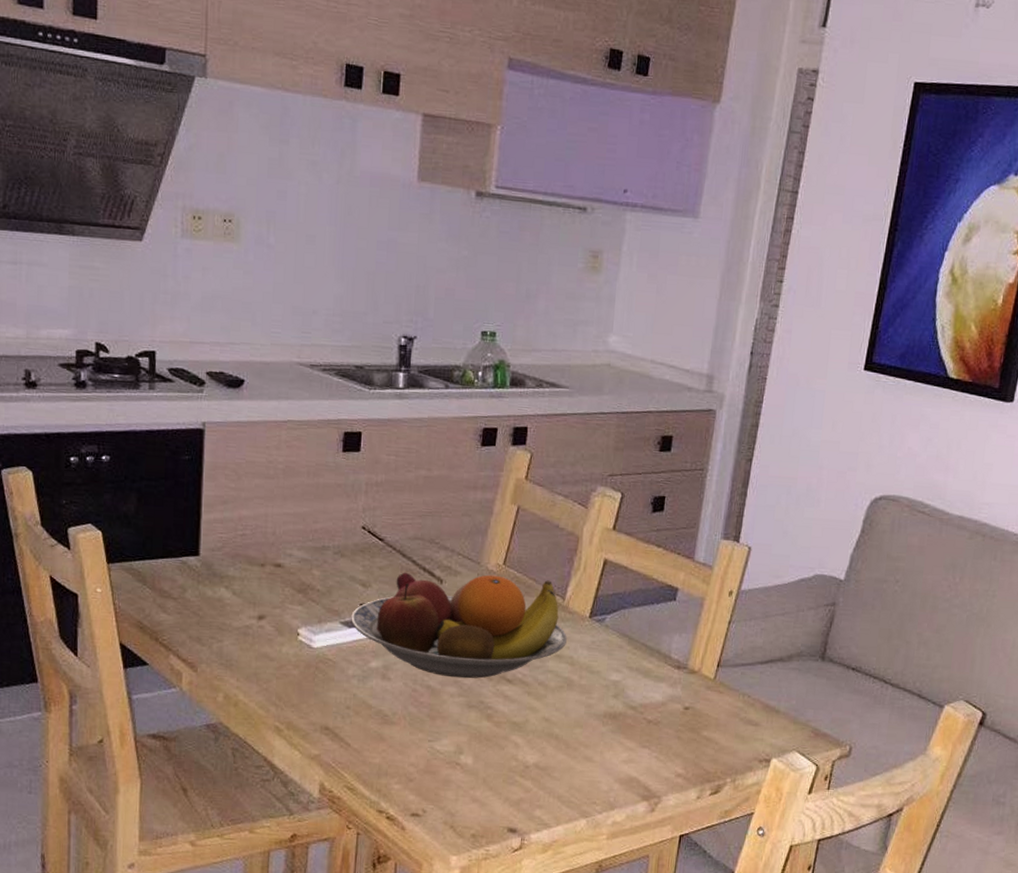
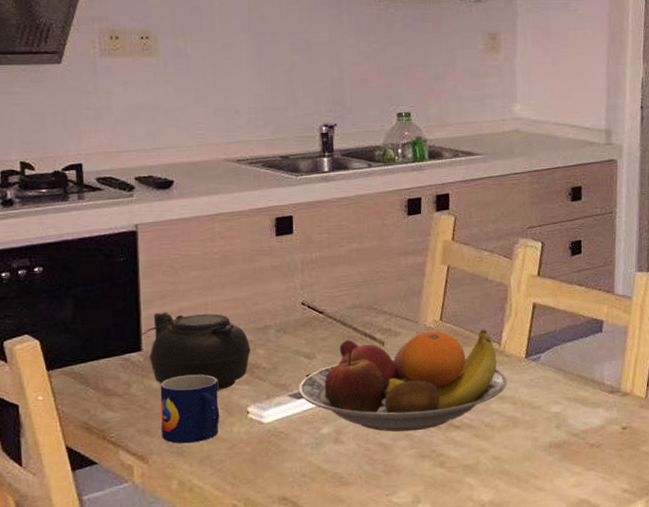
teapot: none [200,518,307,608] -> present [141,312,251,391]
mug: none [212,586,271,658] -> present [160,374,220,444]

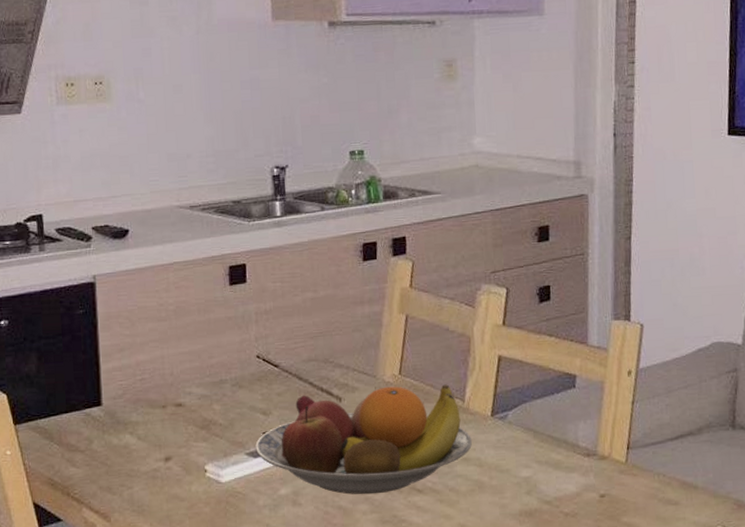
teapot: present [141,312,251,391] -> none [101,365,207,448]
mug: present [160,374,220,444] -> none [120,430,179,502]

